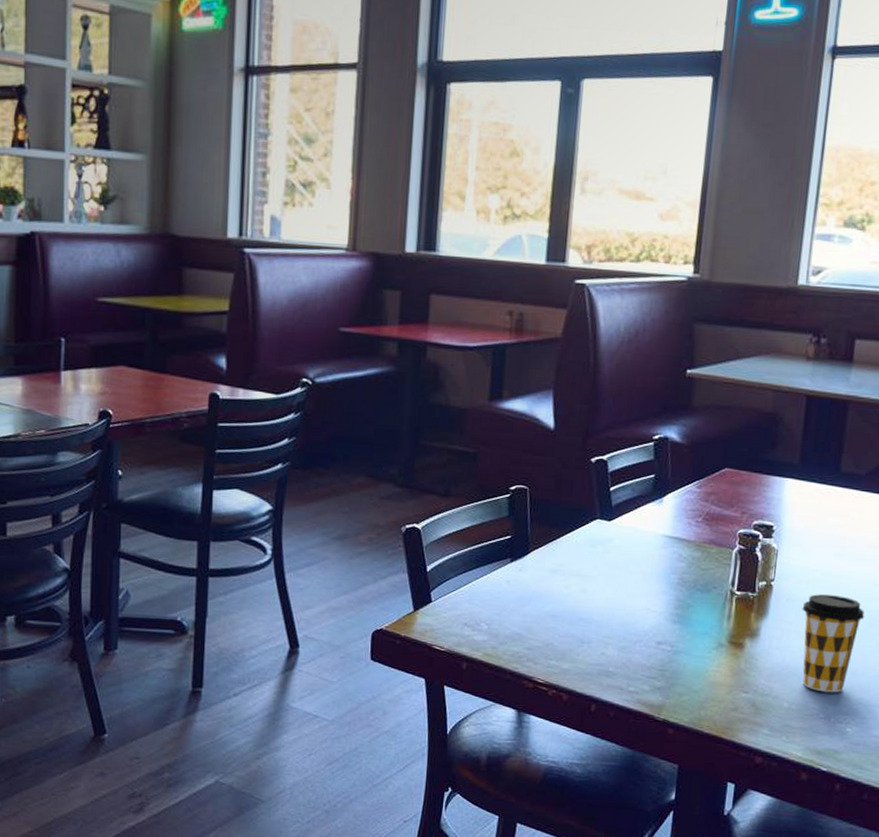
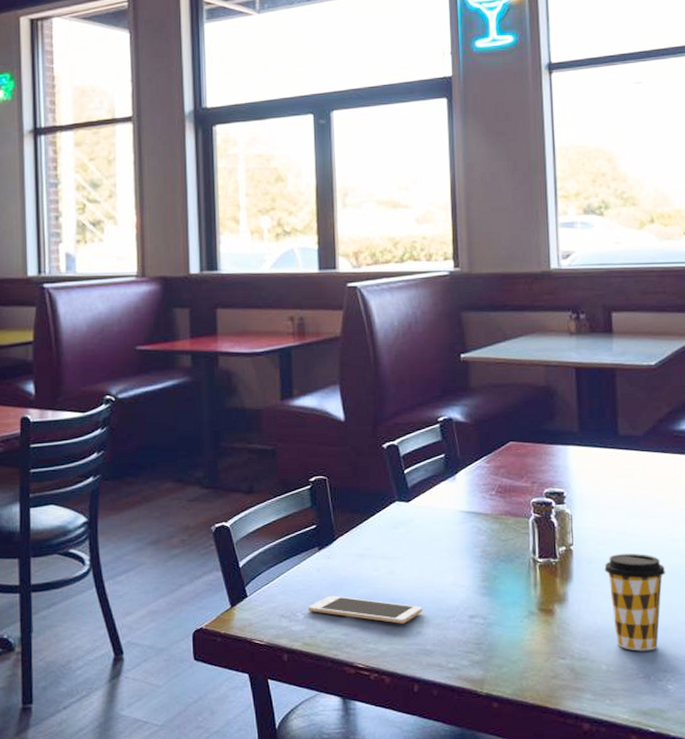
cell phone: none [493,608,611,644] -> present [308,595,423,624]

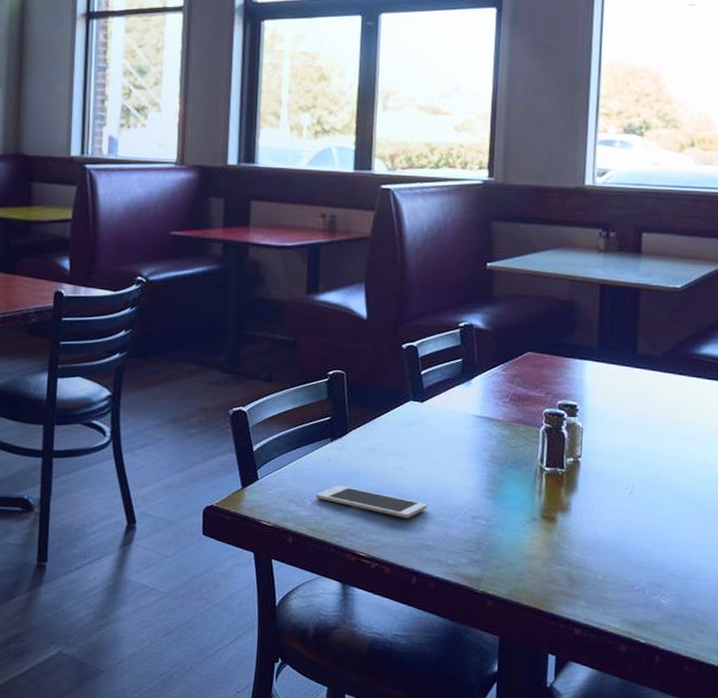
coffee cup: present [604,554,666,651] -> none [610,469,671,566]

